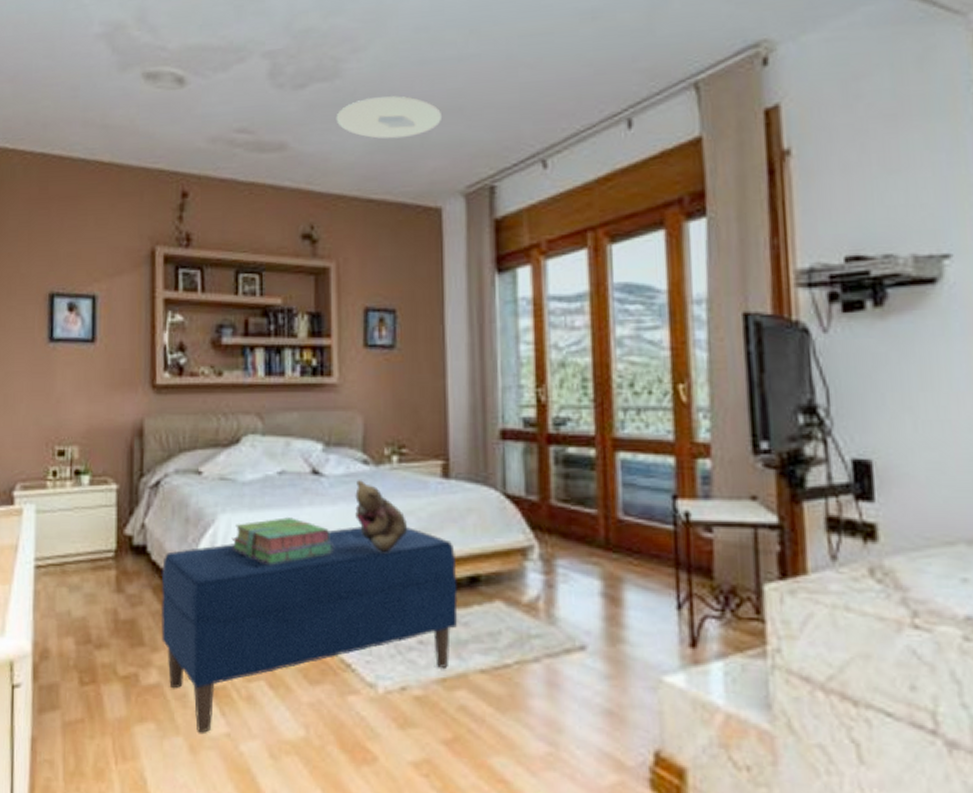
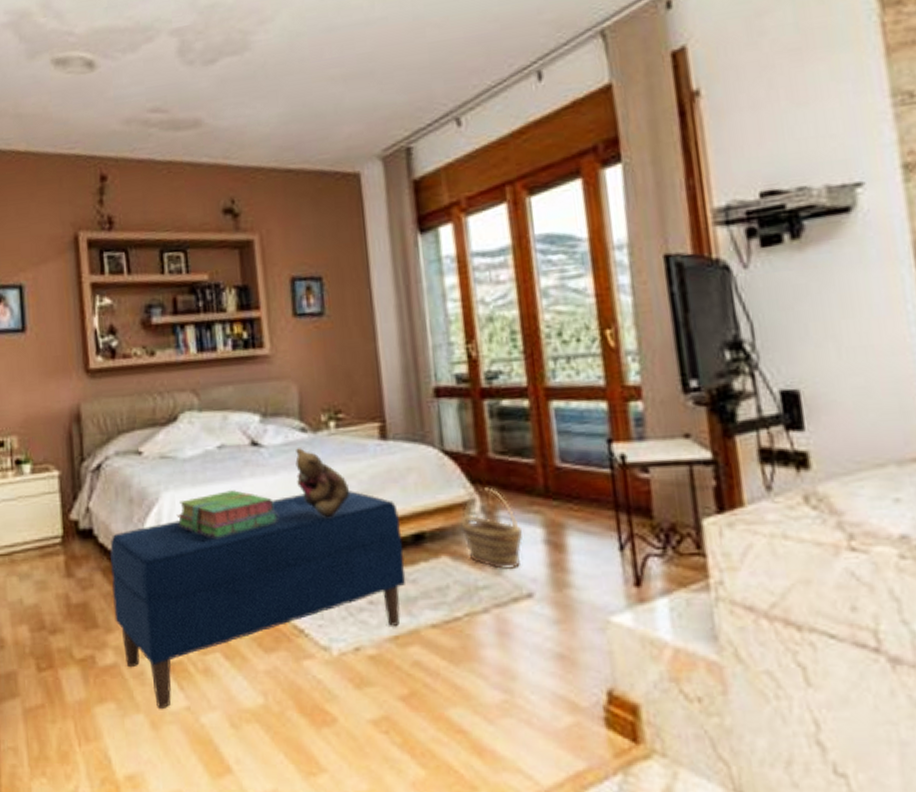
ceiling light: present [336,96,443,139] -> none [248,64,354,109]
basket: none [517,535,579,619] -> present [460,487,523,569]

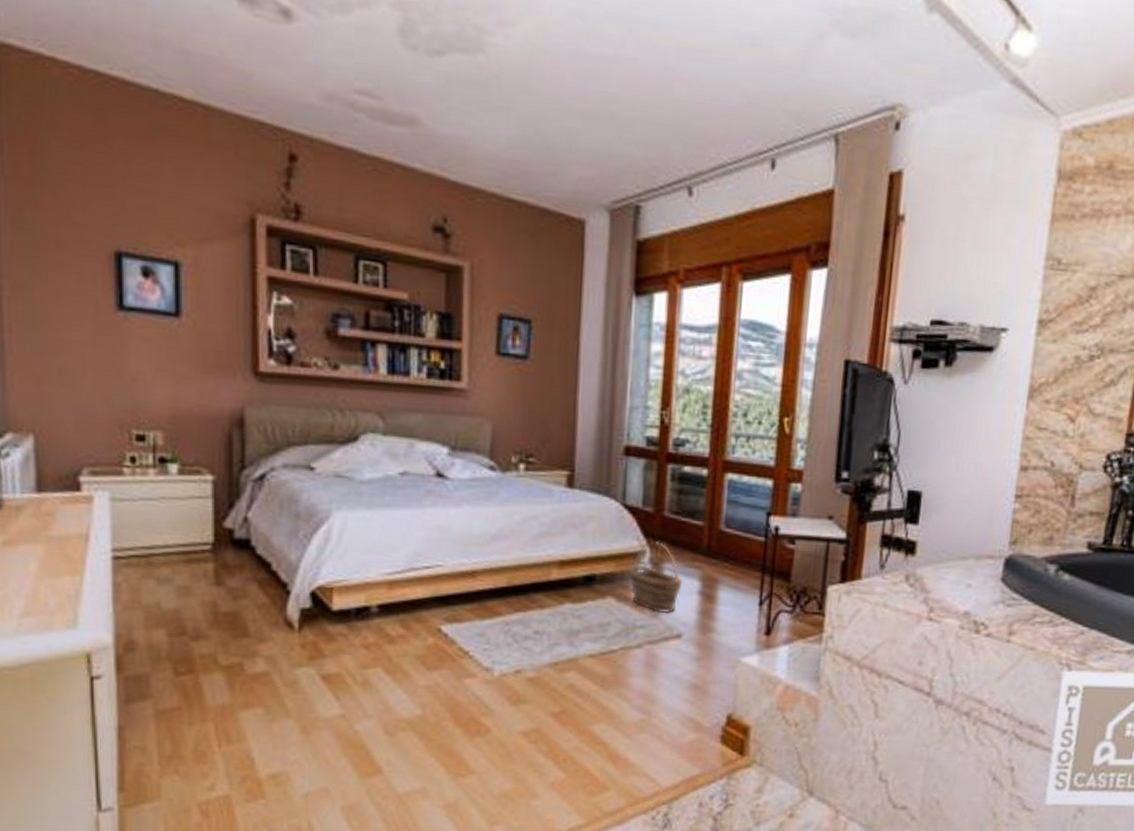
bench: present [109,491,407,709] -> none [267,528,574,715]
stack of books: present [176,490,278,538] -> none [347,517,456,562]
teddy bear: present [295,448,351,518] -> none [479,485,531,554]

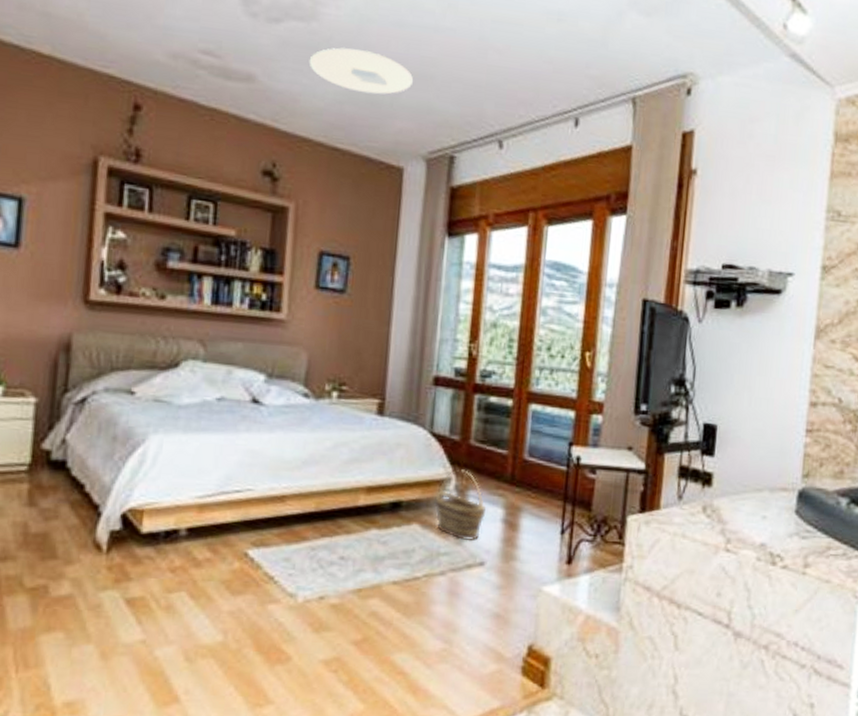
ceiling light: none [477,83,593,138] -> present [309,47,414,95]

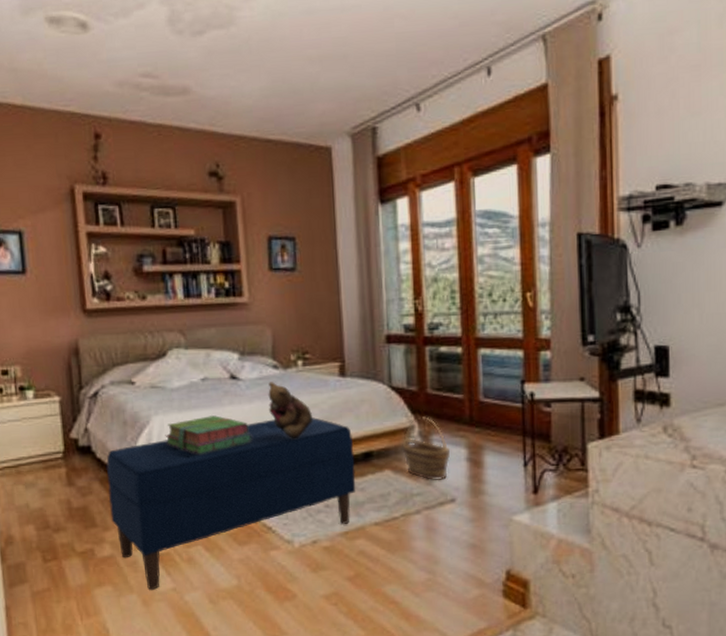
bench: none [77,453,382,641] -> present [106,417,356,590]
stack of books: none [161,441,267,485] -> present [165,415,252,454]
teddy bear: none [291,411,341,479] -> present [268,382,314,440]
ceiling light: present [309,47,414,95] -> none [233,43,329,84]

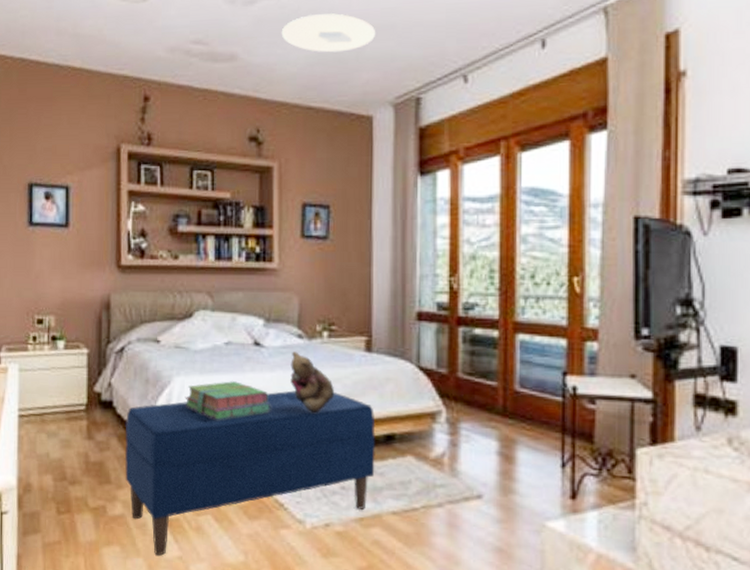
ceiling light: none [233,43,329,84] -> present [281,13,376,53]
basket: present [402,417,450,480] -> none [427,402,479,473]

